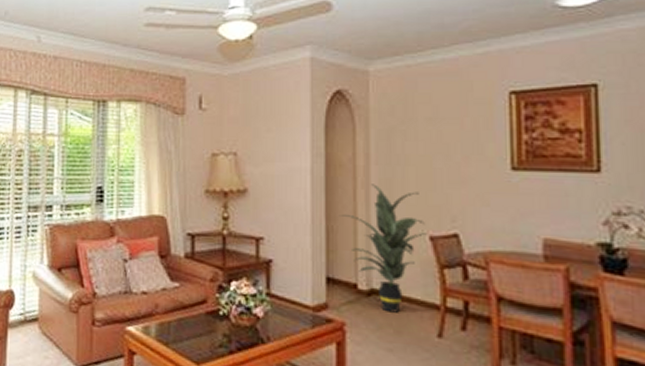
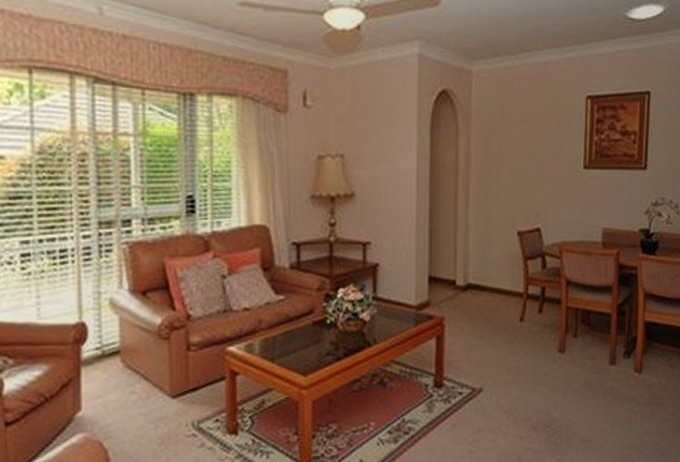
indoor plant: present [339,184,427,313] -> none [441,184,515,304]

